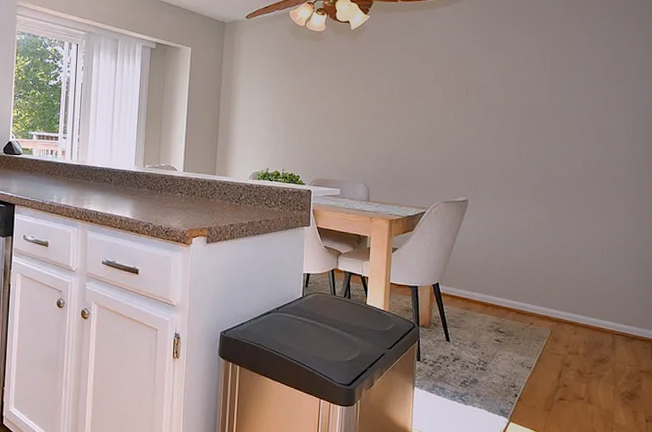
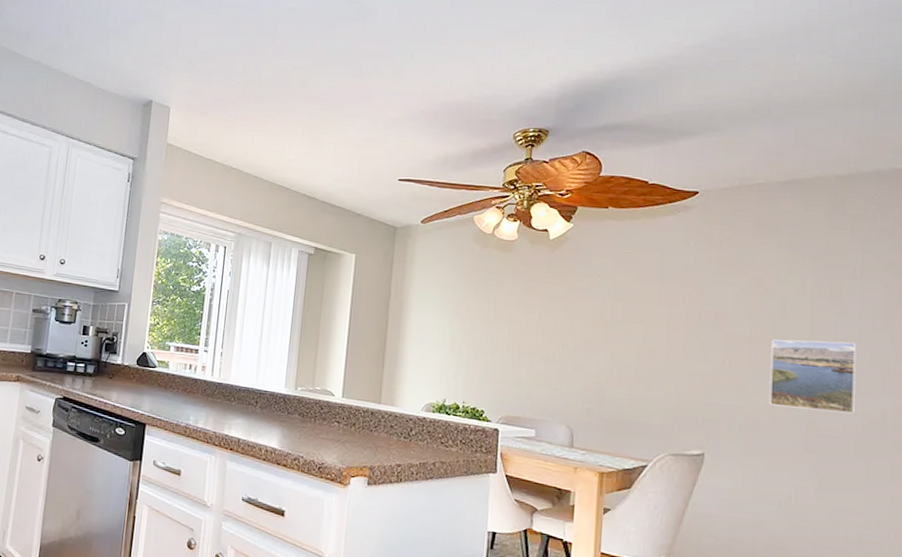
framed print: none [516,105,581,162] -> present [768,339,857,414]

